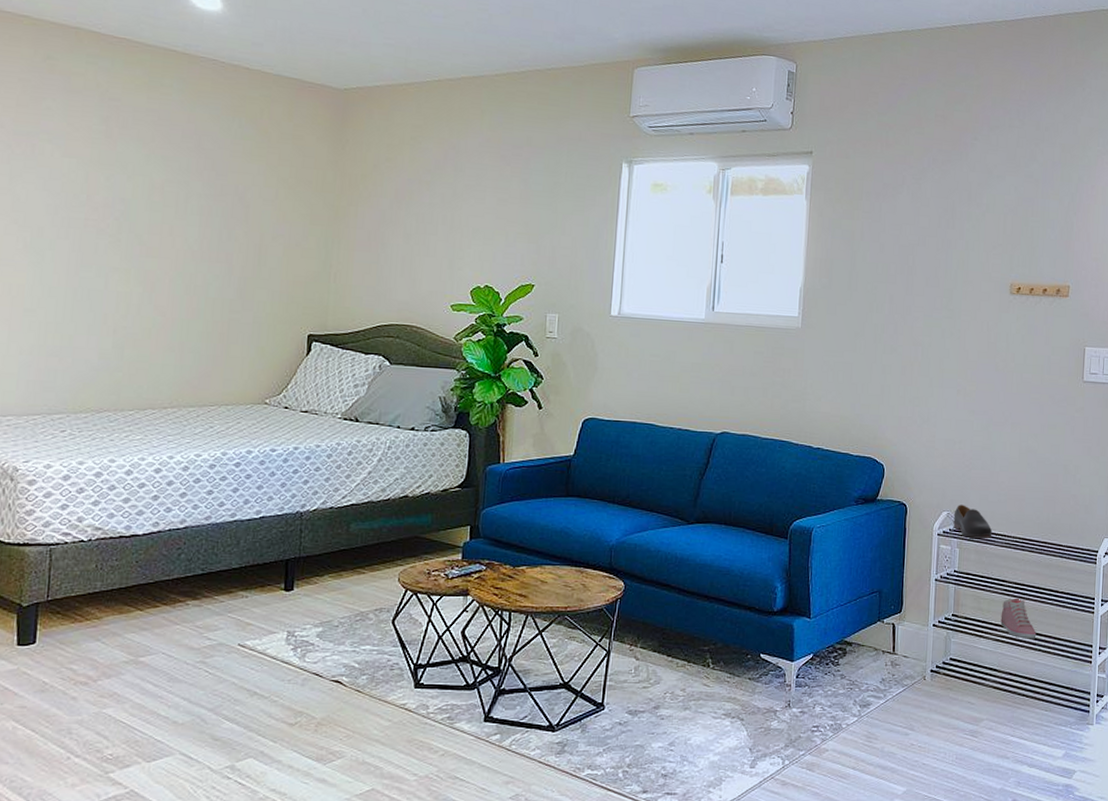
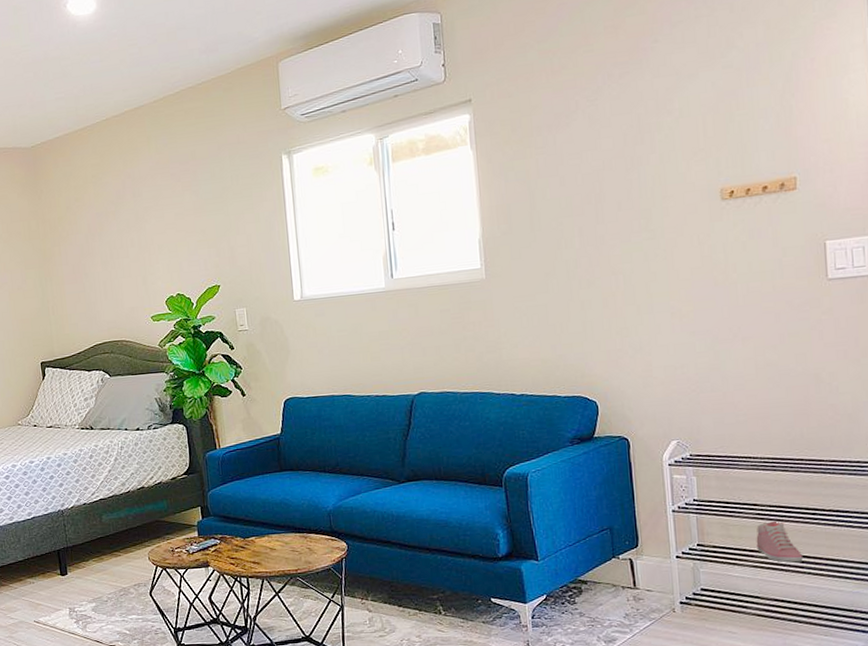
loafer: present [953,505,993,540] -> none [685,431,735,465]

